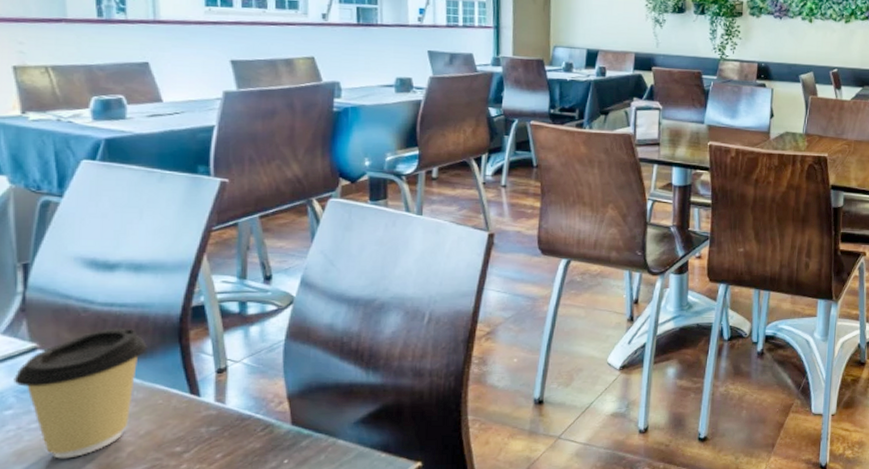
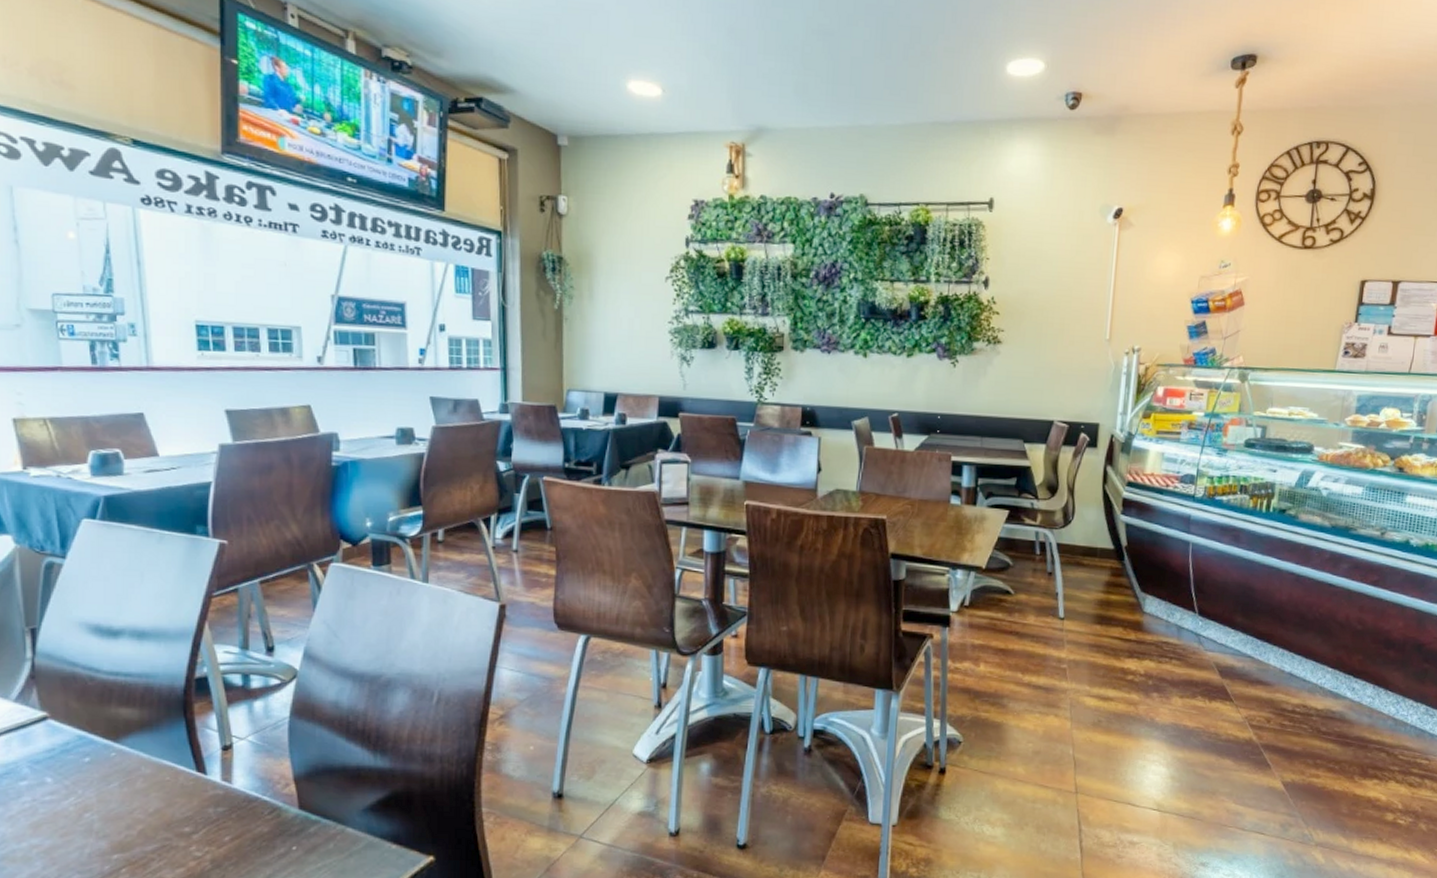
coffee cup: present [14,328,147,459] -> none [27,698,153,834]

